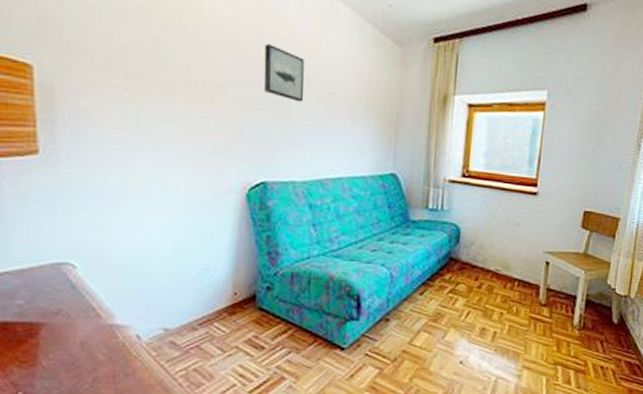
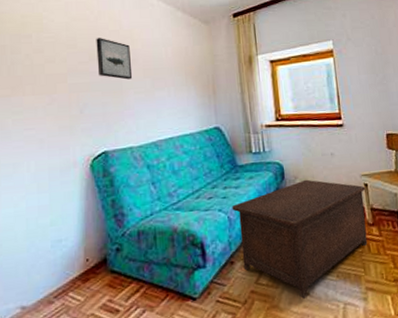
cabinet: none [396,247,547,366] -> present [232,179,368,299]

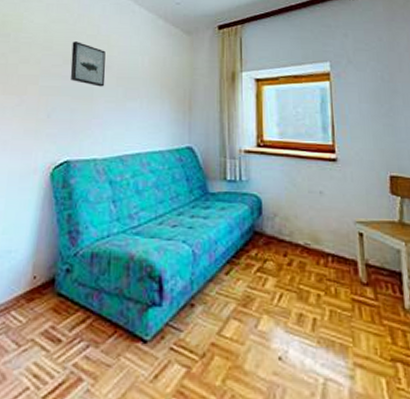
cabinet: present [232,179,368,299] -> none [198,218,360,363]

